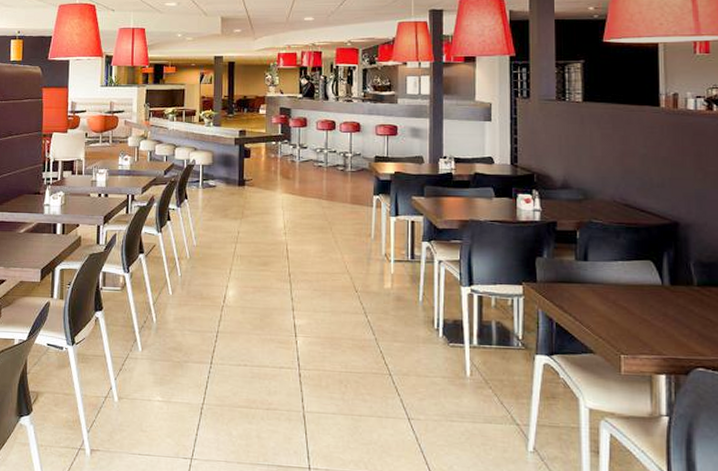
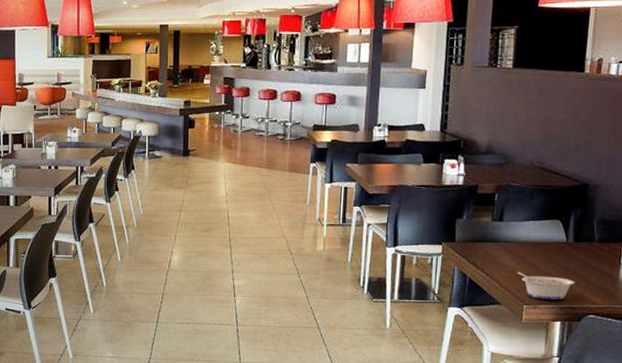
legume: none [610,317,677,349] -> present [517,272,576,299]

